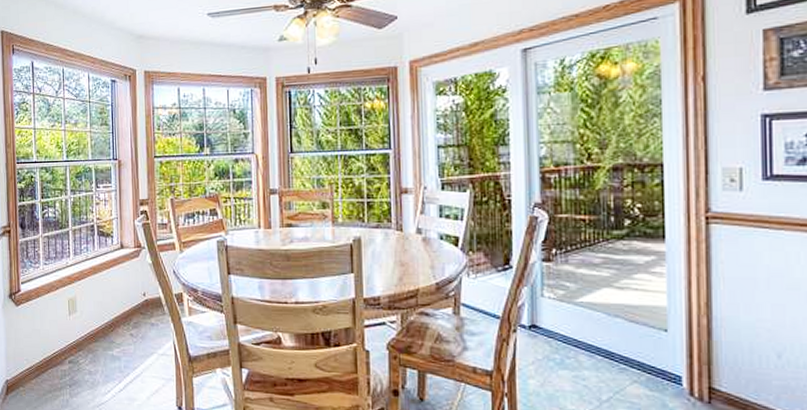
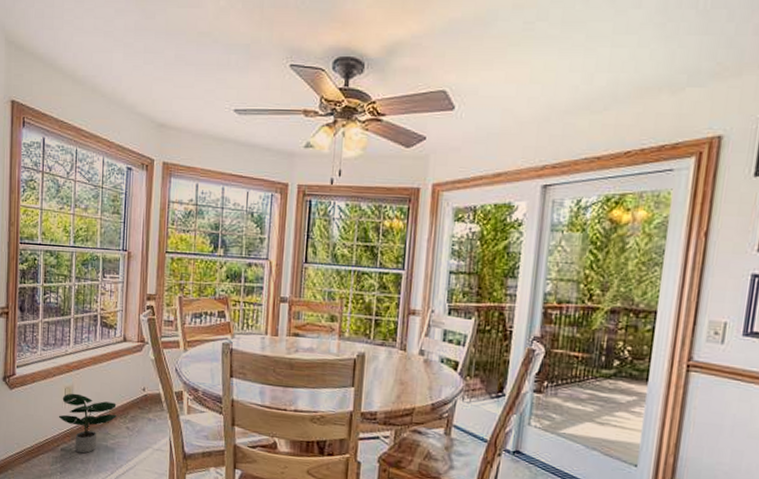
potted plant: none [64,304,121,365] -> present [58,393,117,454]

